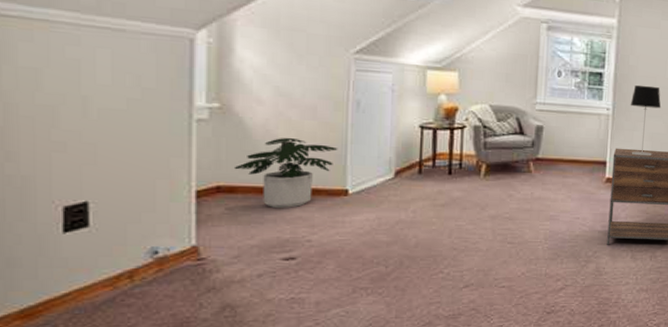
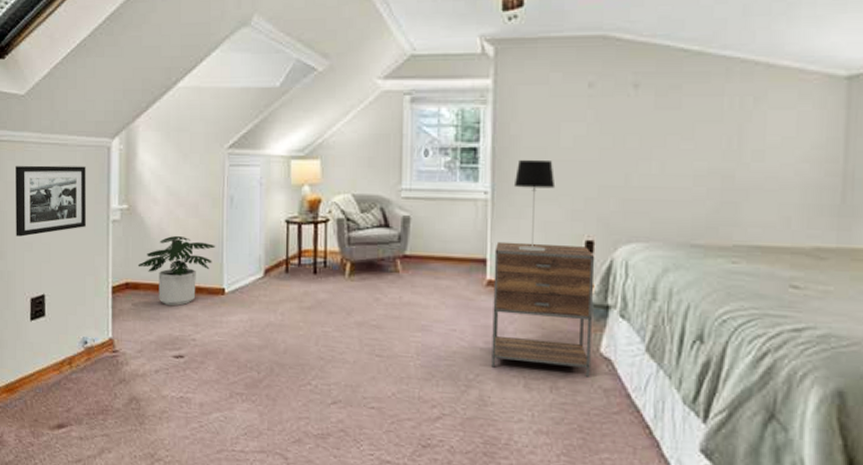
picture frame: none [34,49,156,135] -> present [16,165,86,237]

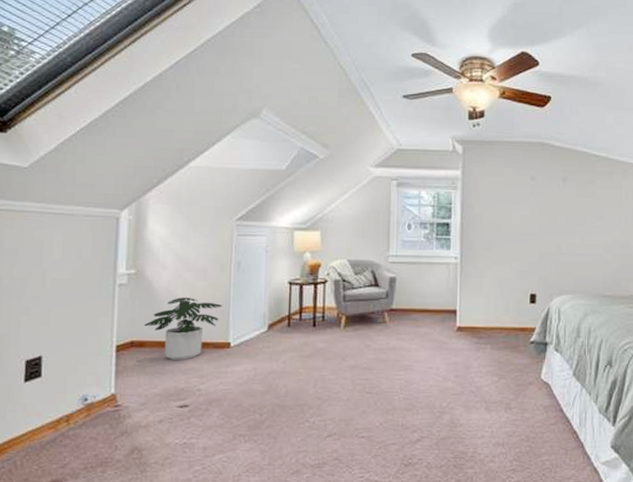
picture frame: present [16,165,86,237] -> none [11,233,92,301]
nightstand: present [491,241,595,377] -> none [460,296,537,398]
table lamp: present [513,159,556,252] -> none [477,232,508,304]

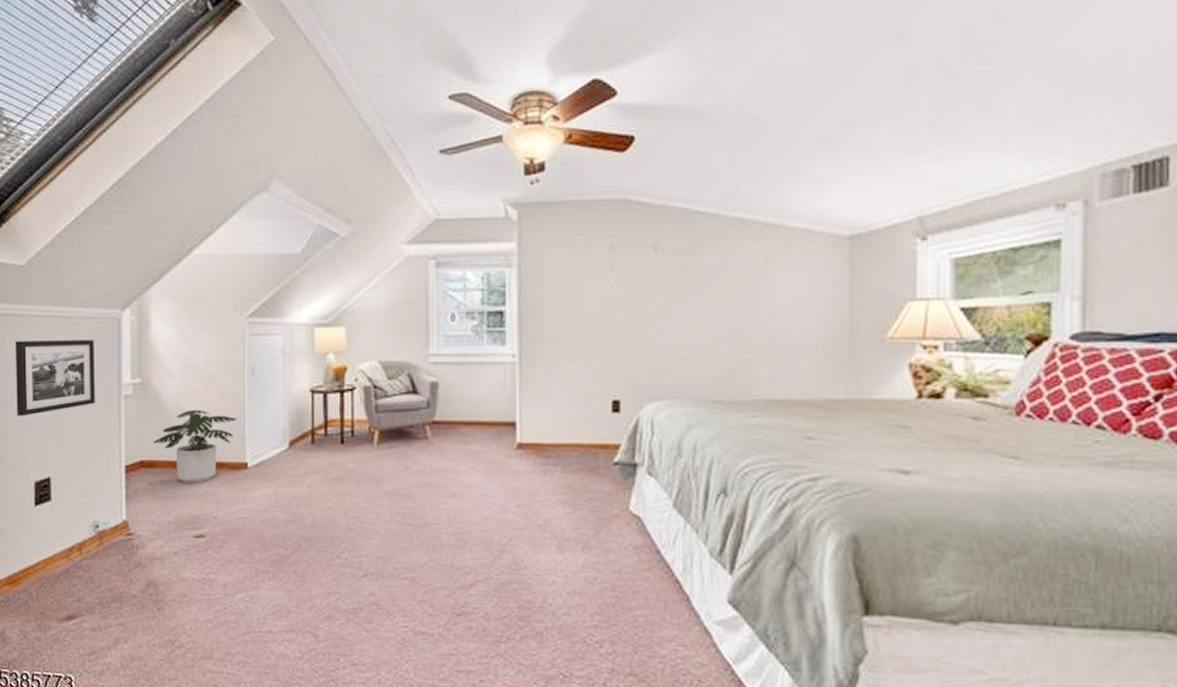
picture frame: none [11,233,92,301] -> present [15,339,95,416]

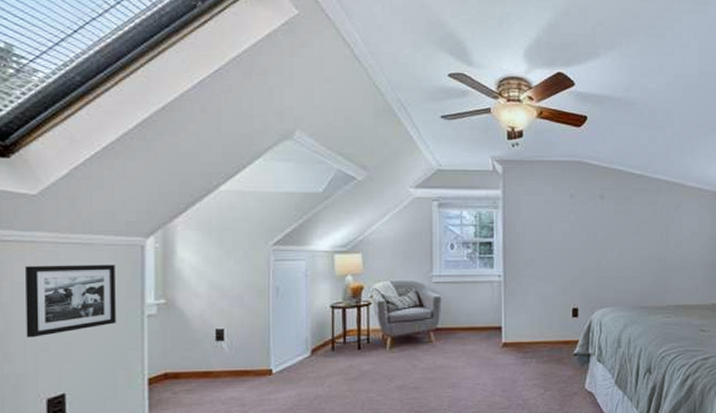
potted plant: present [153,409,237,484] -> none [177,325,262,391]

